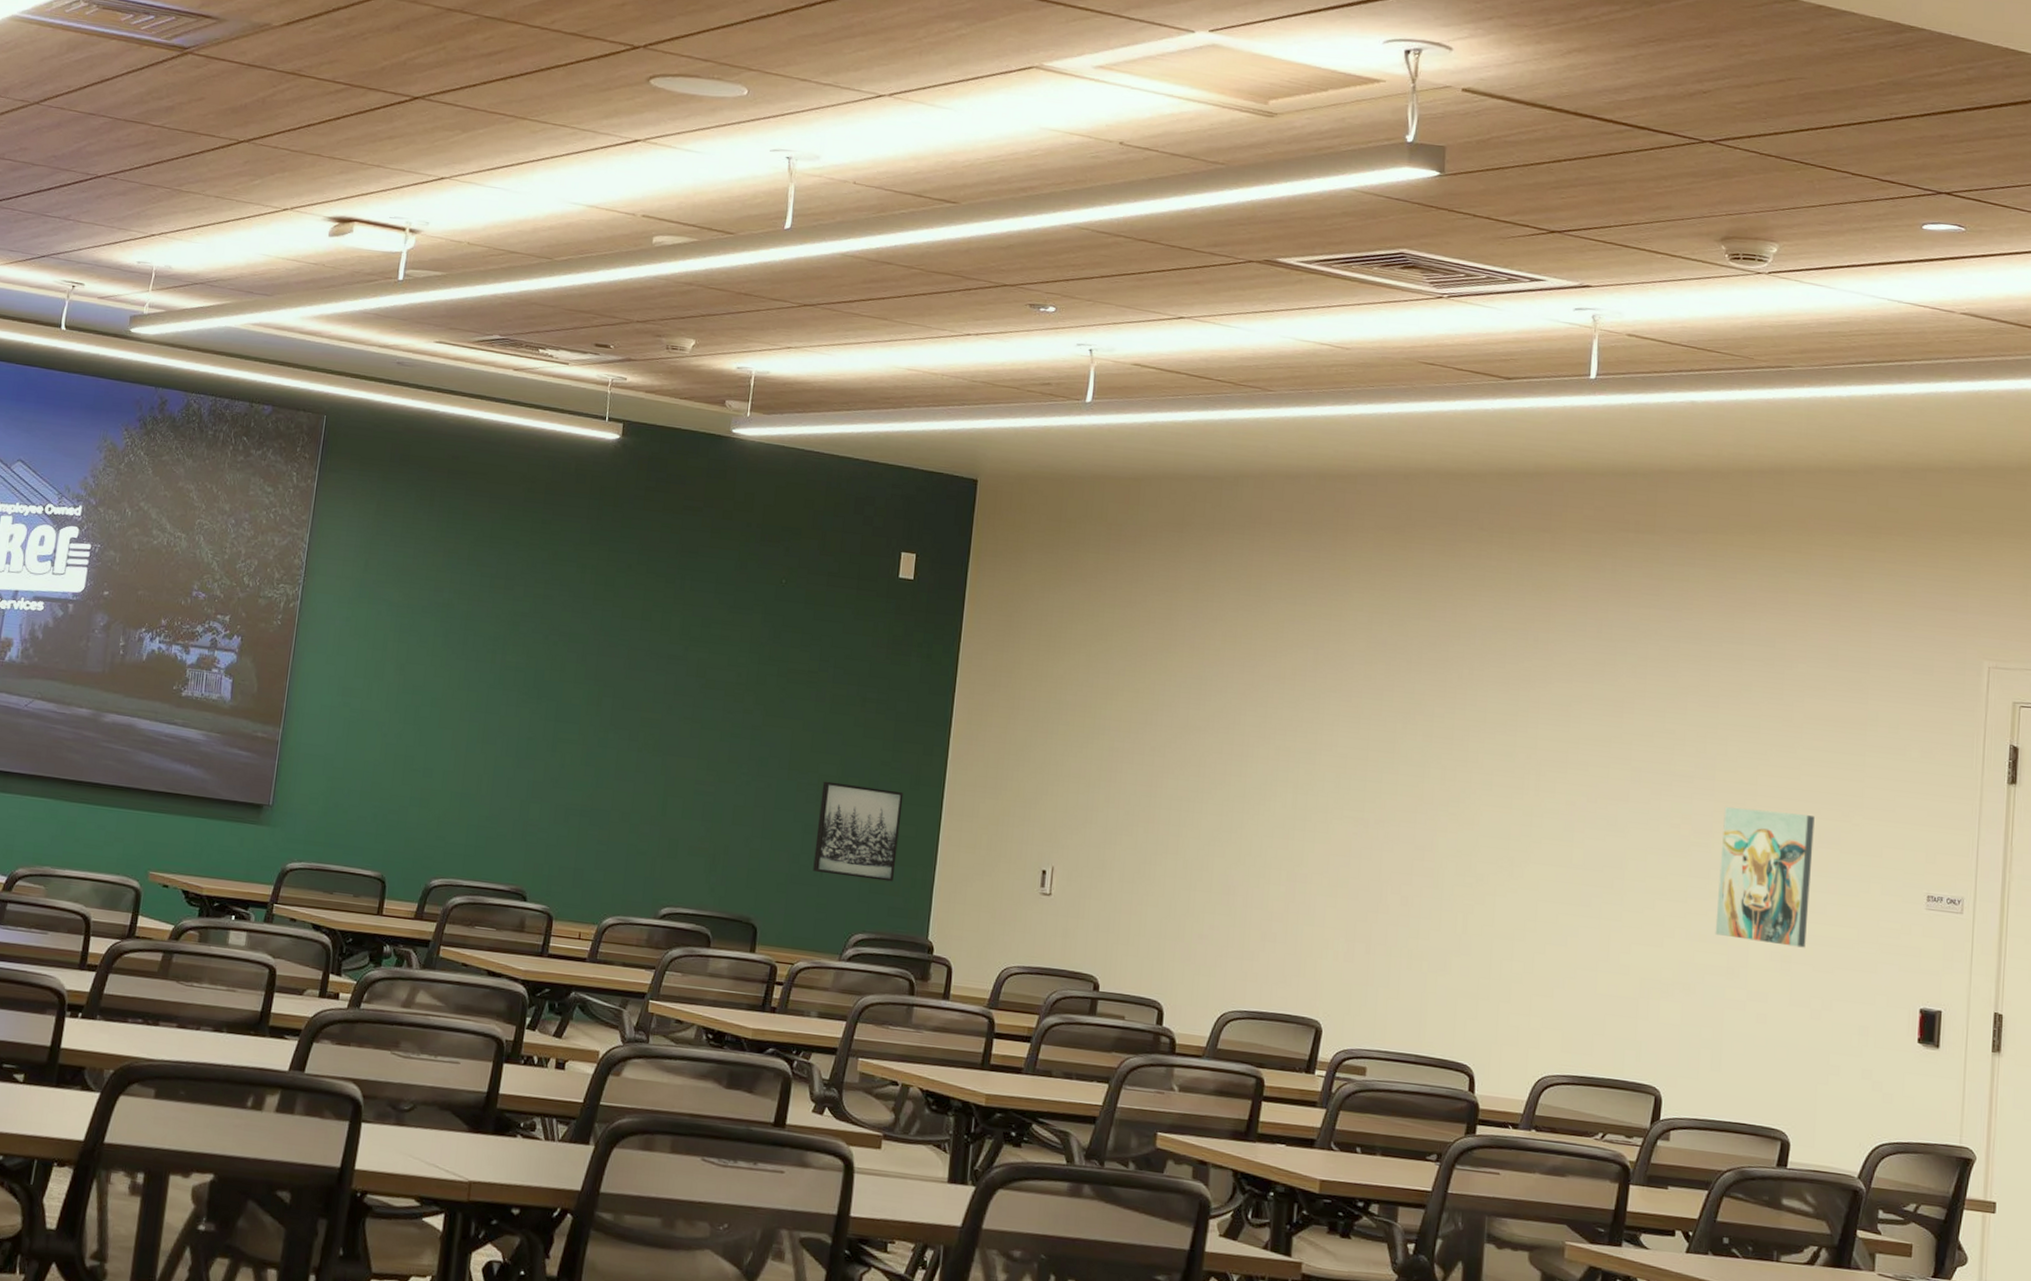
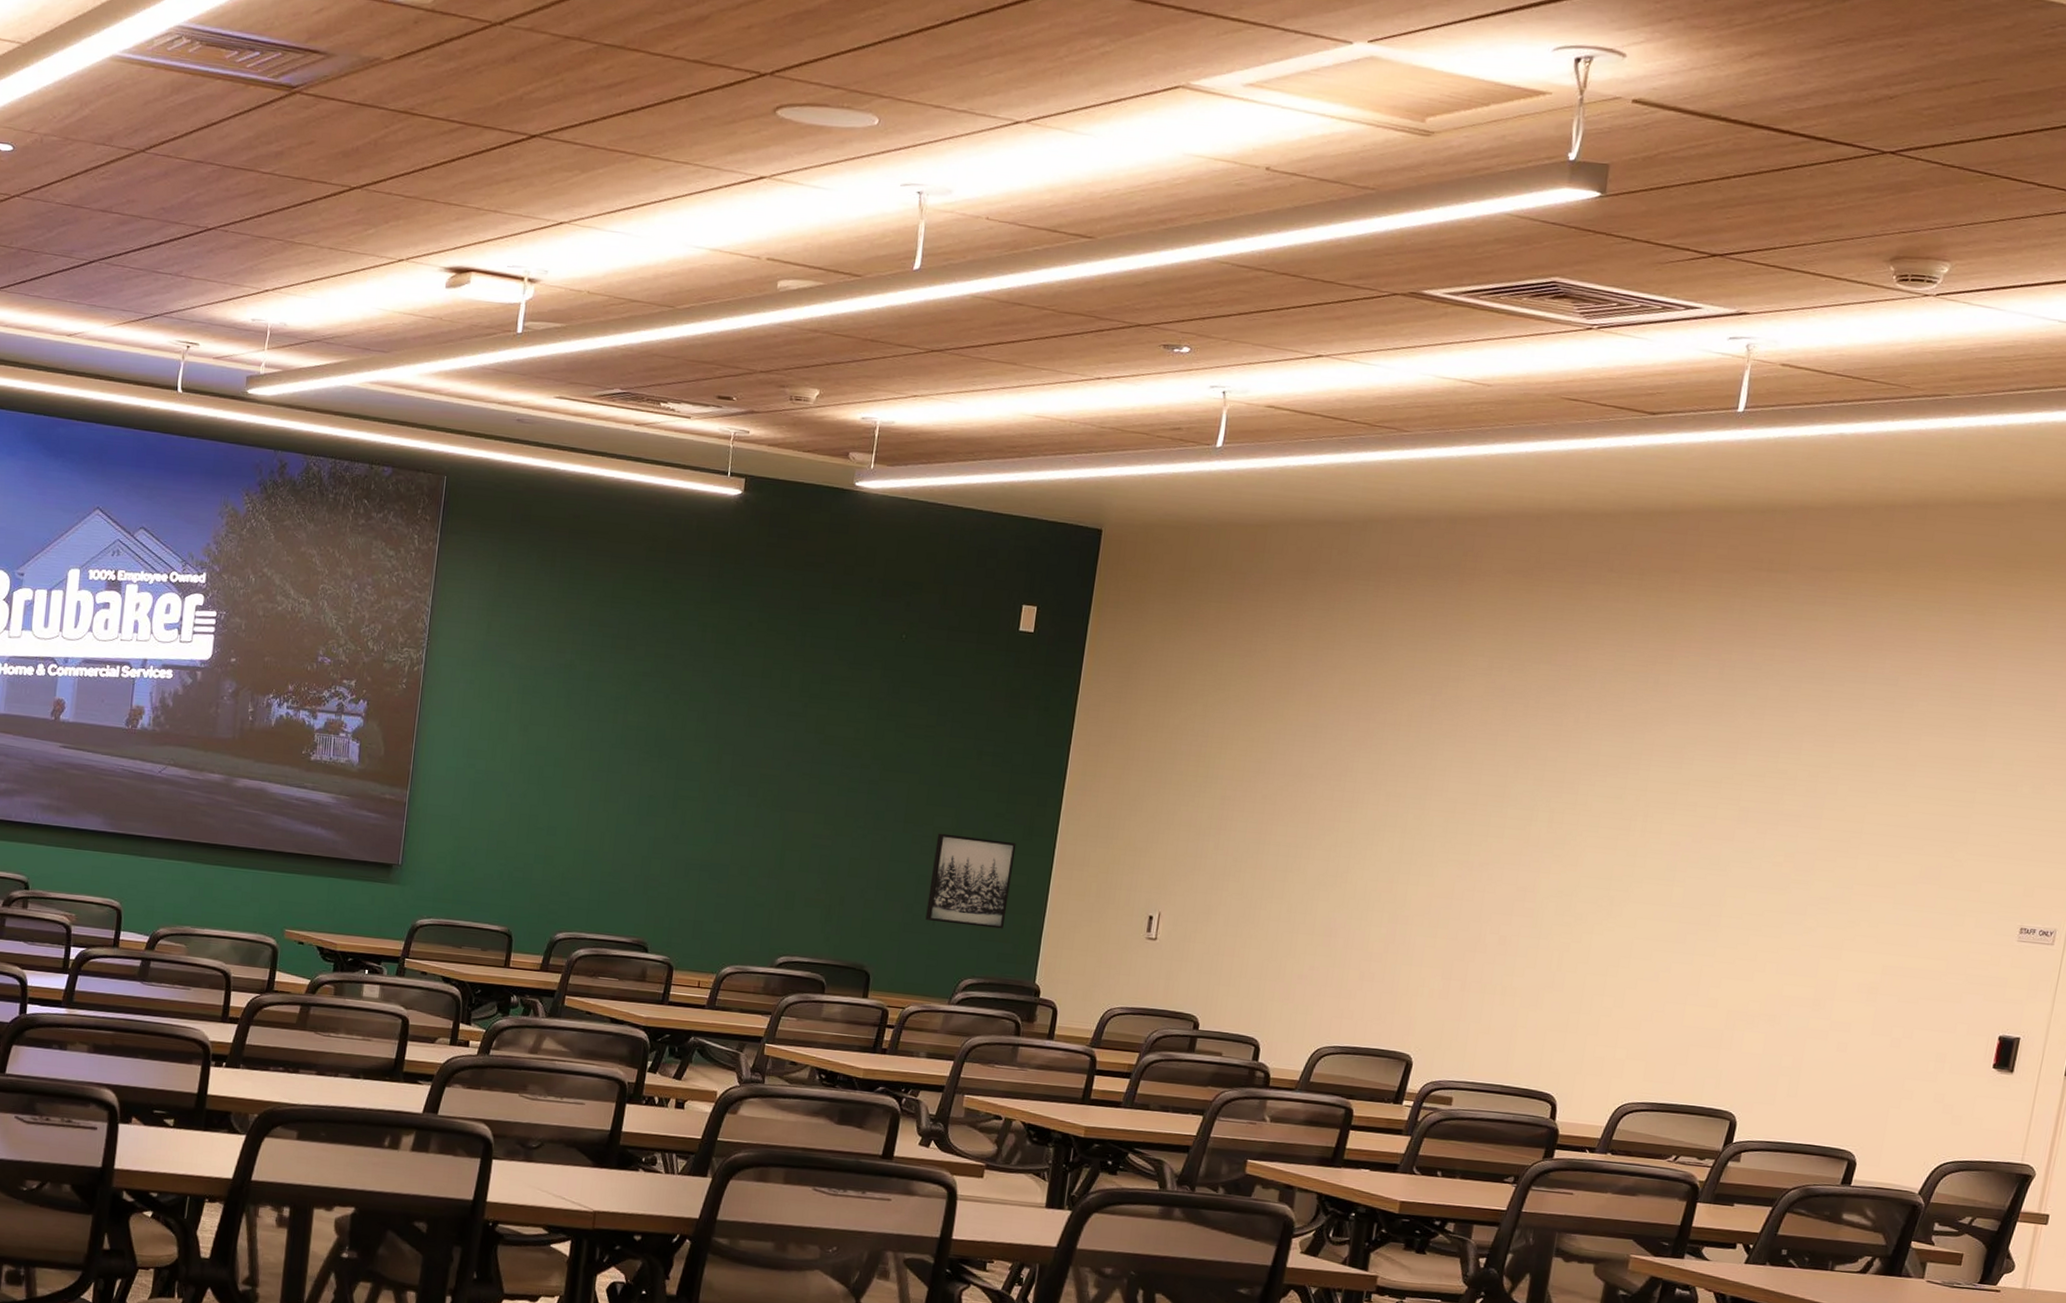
wall art: present [1715,807,1815,948] -> none [1805,845,1918,980]

